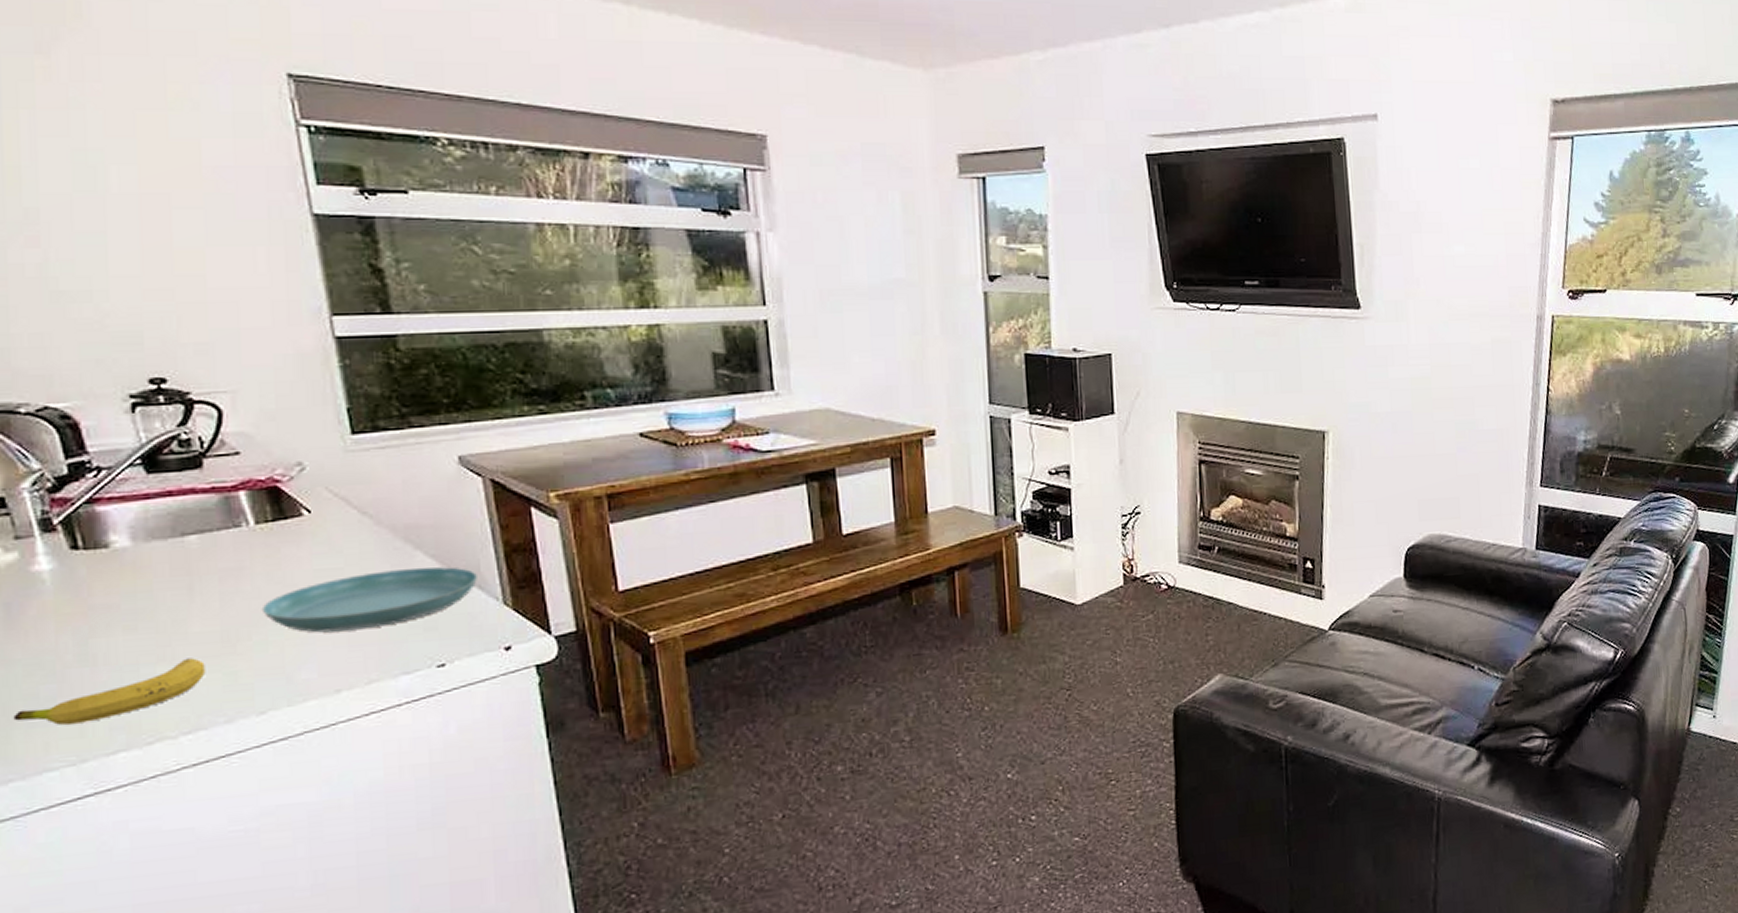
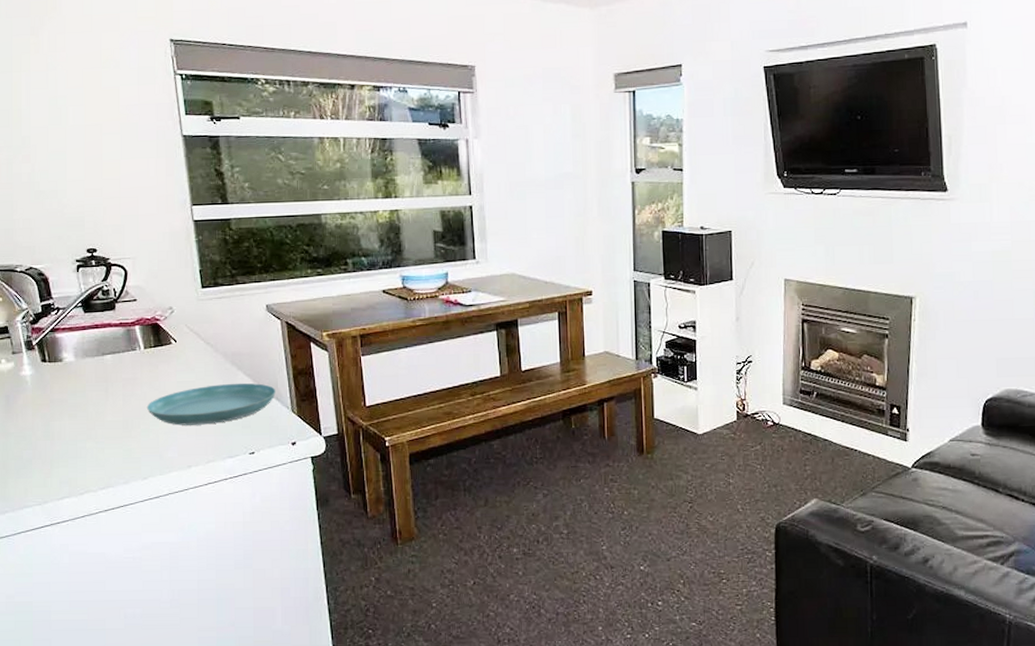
fruit: present [13,658,206,725] -> none [8,438,114,477]

